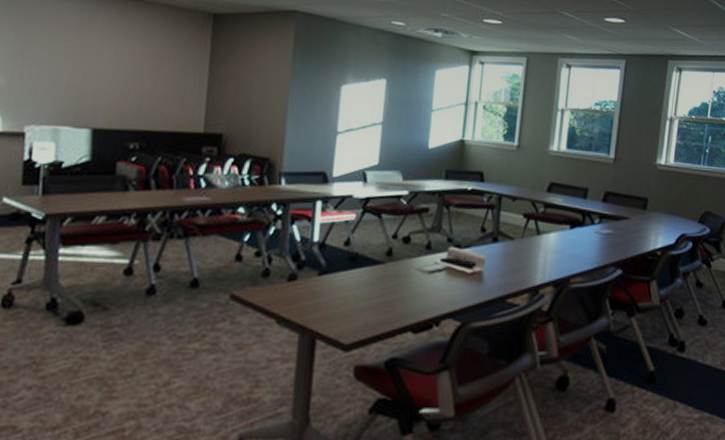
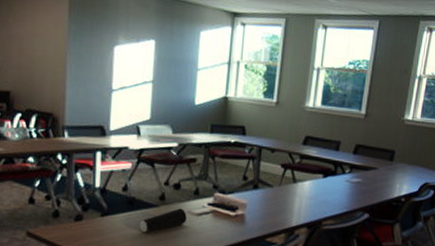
speaker: none [362,265,417,294] -> present [139,208,187,233]

